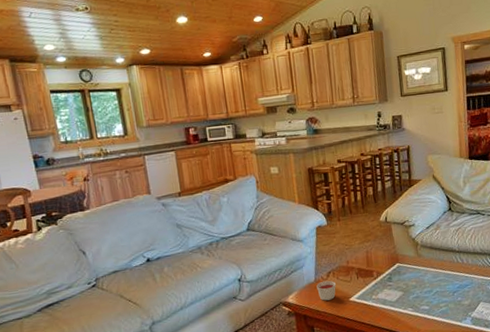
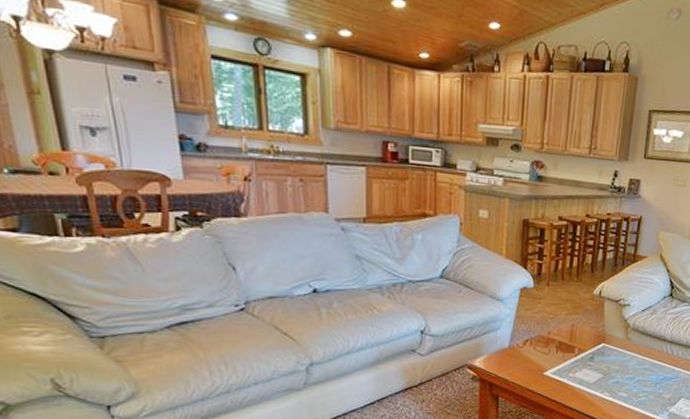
candle: present [316,280,336,301] -> none [509,349,531,371]

